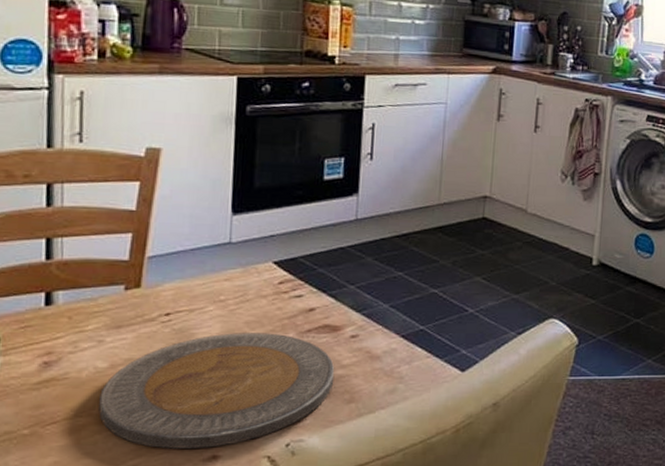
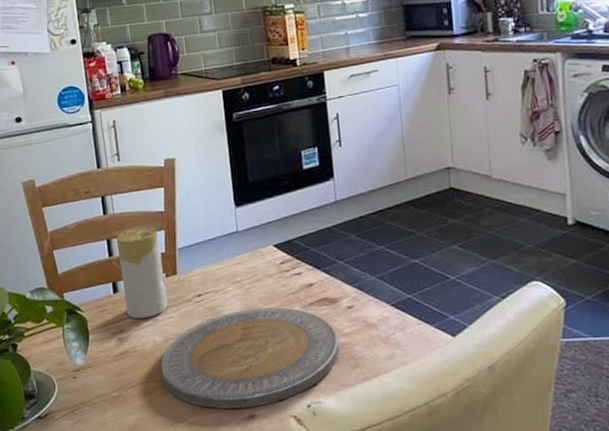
candle: none [60,227,123,338] -> present [116,227,168,318]

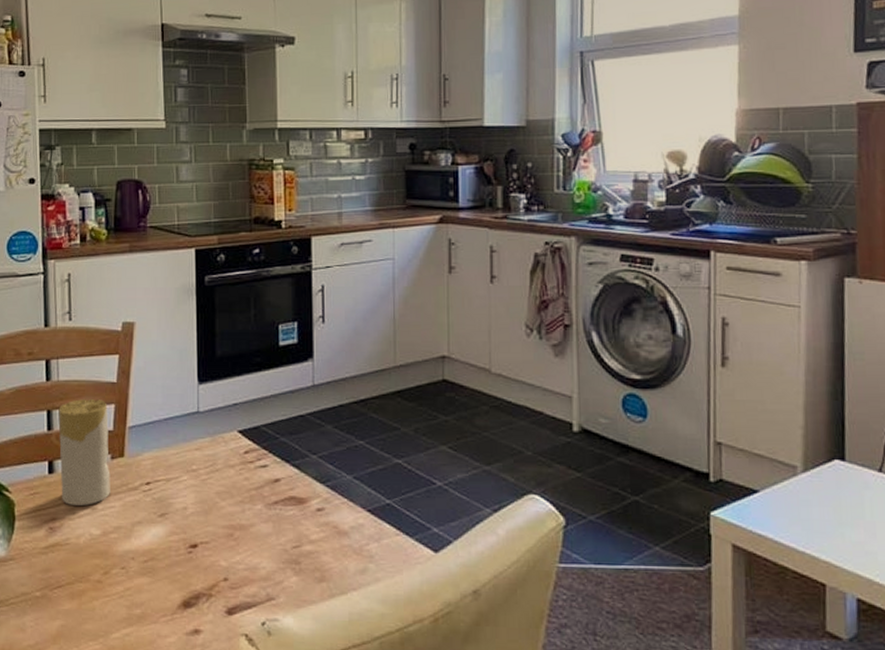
plate: present [160,307,339,409] -> none [95,503,304,621]

